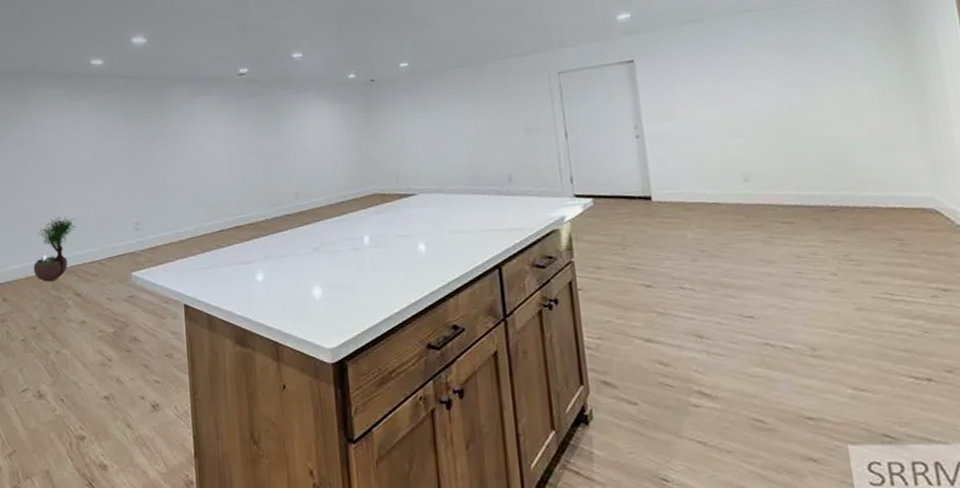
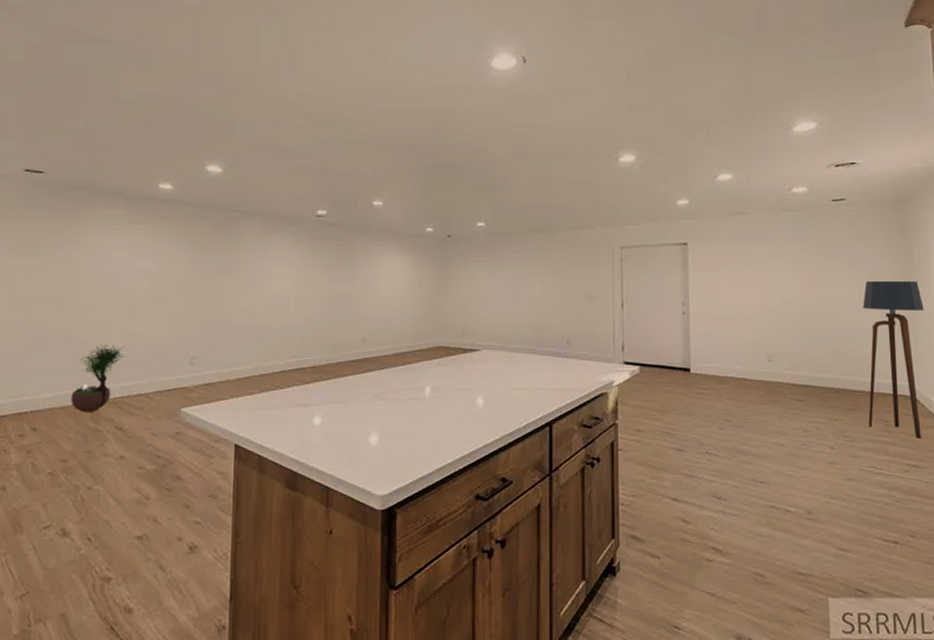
floor lamp: none [856,74,950,257] -> present [863,280,924,438]

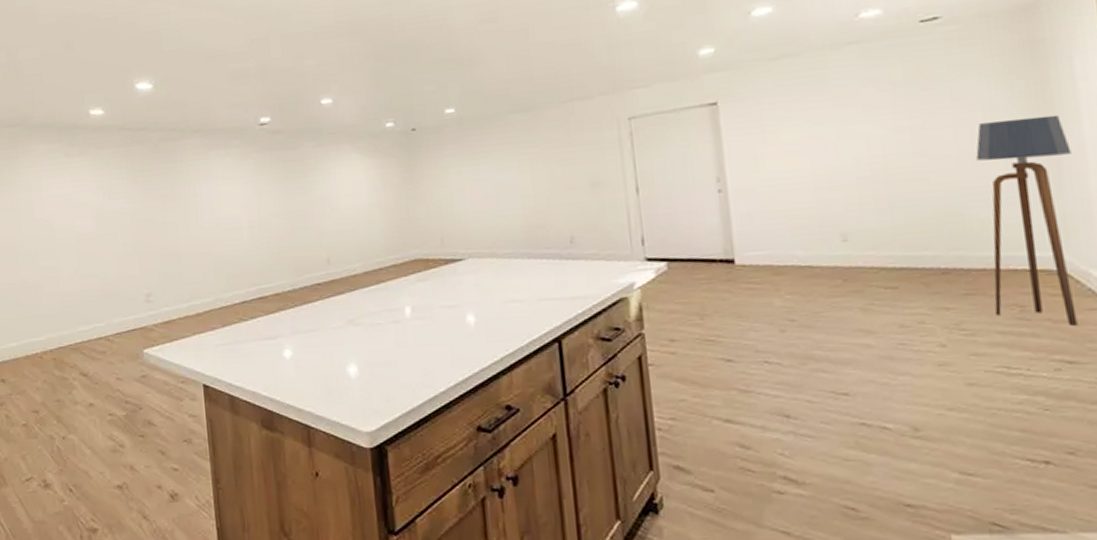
potted tree: present [71,343,126,413] -> none [33,287,81,361]

